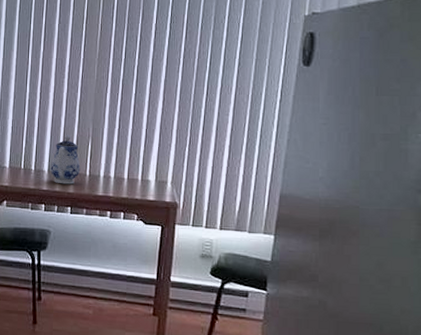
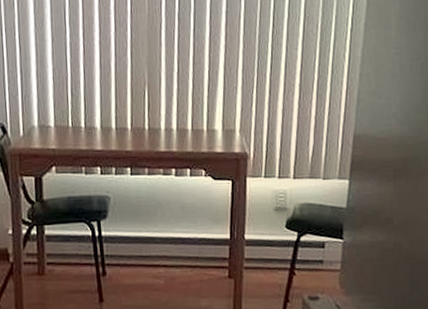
teapot: present [51,135,81,185] -> none [103,83,138,142]

